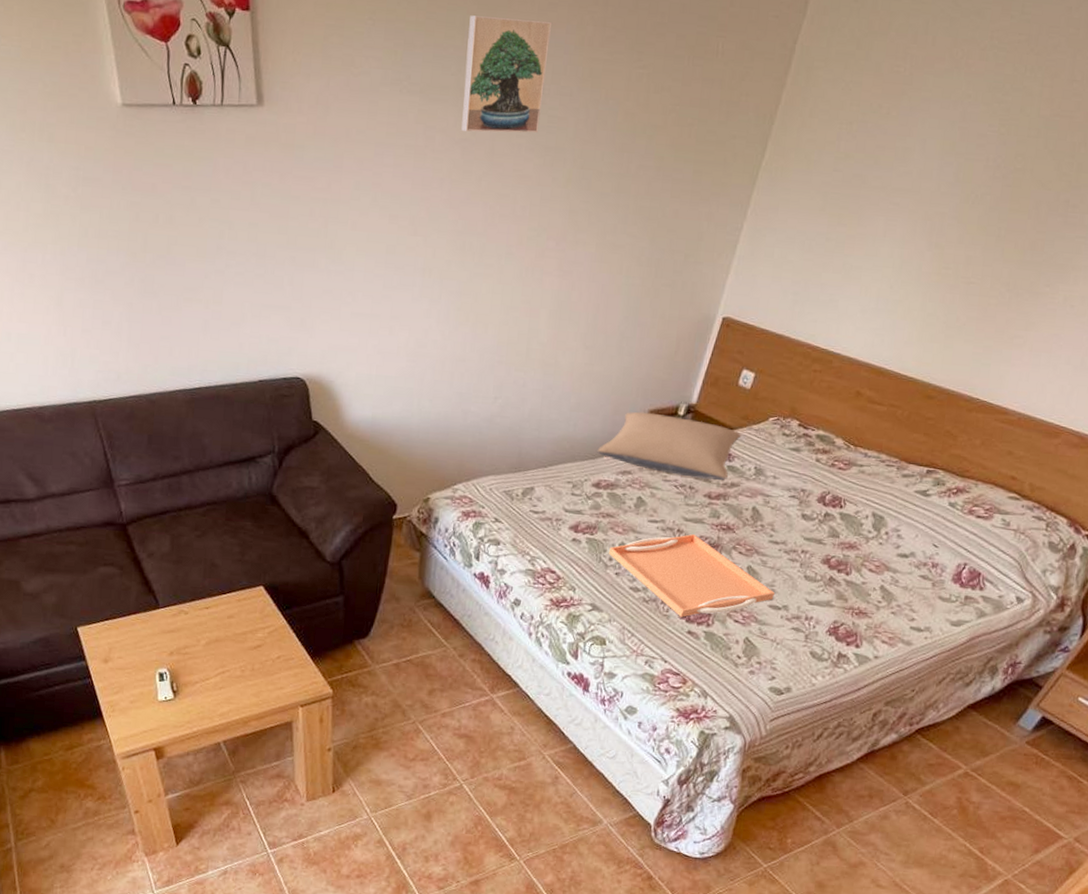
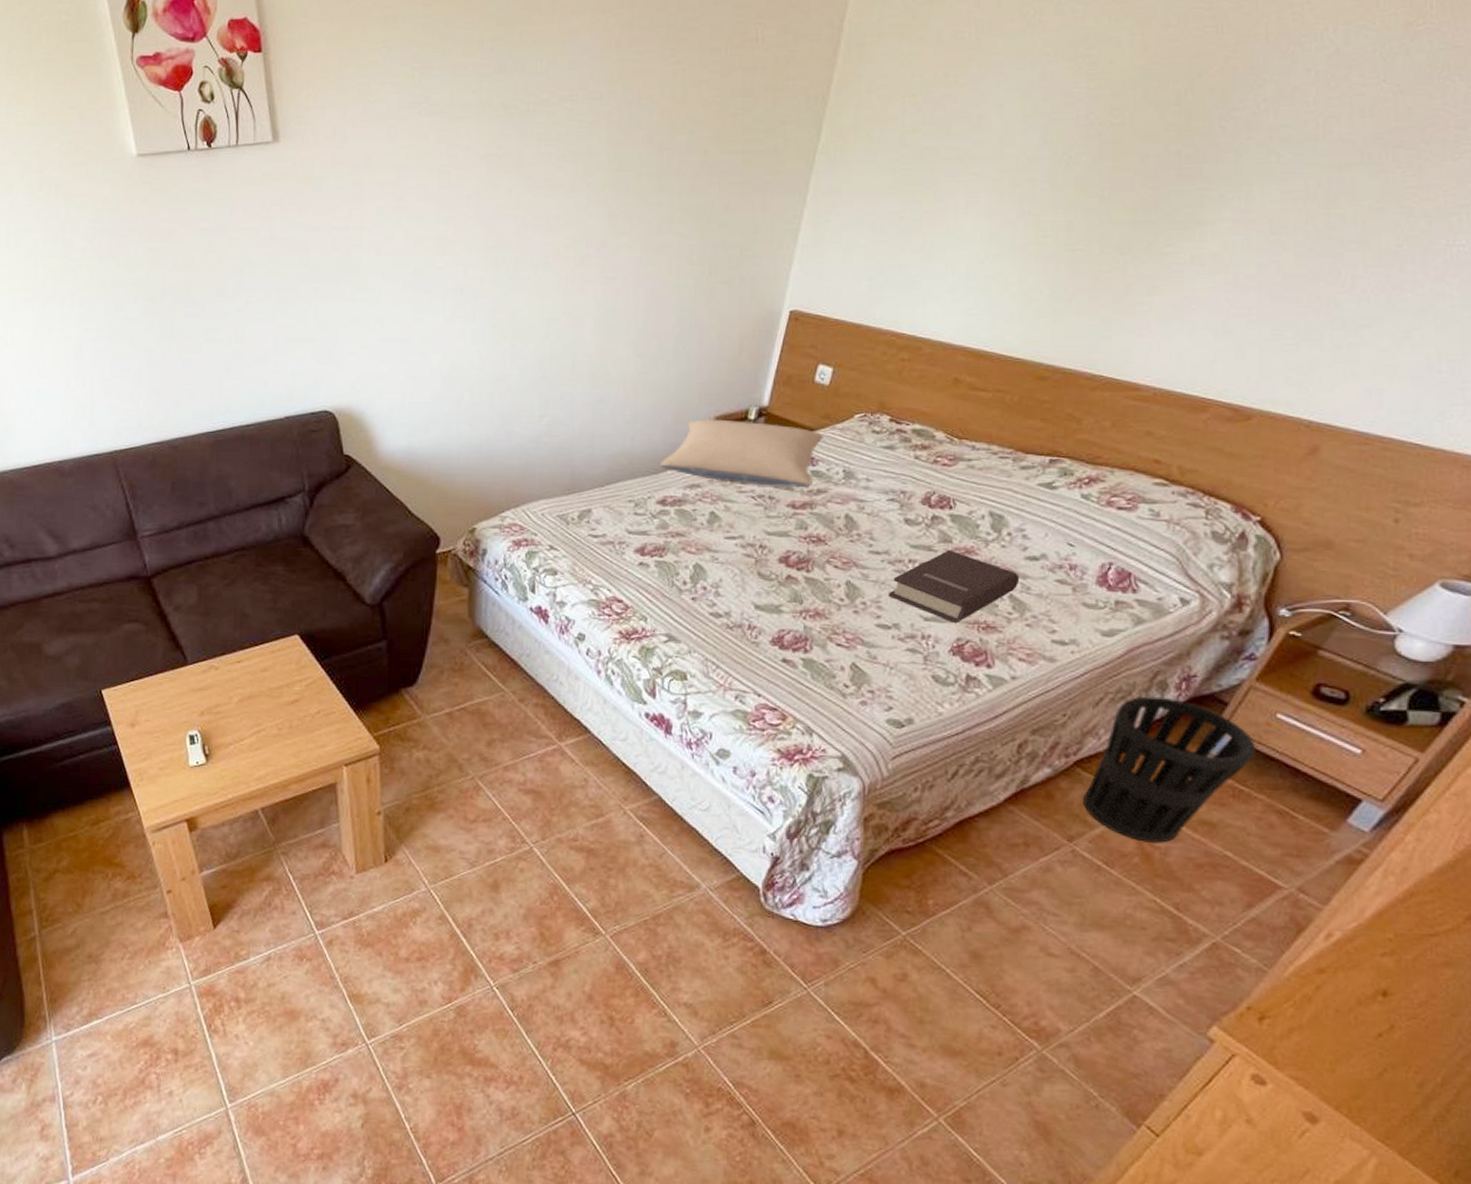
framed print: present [461,14,553,133] -> none [486,28,576,146]
serving tray: present [608,534,775,617] -> none [681,549,881,644]
book: none [782,543,891,608] -> present [889,549,1020,623]
wastebasket: none [918,677,1059,800] -> present [1082,696,1256,844]

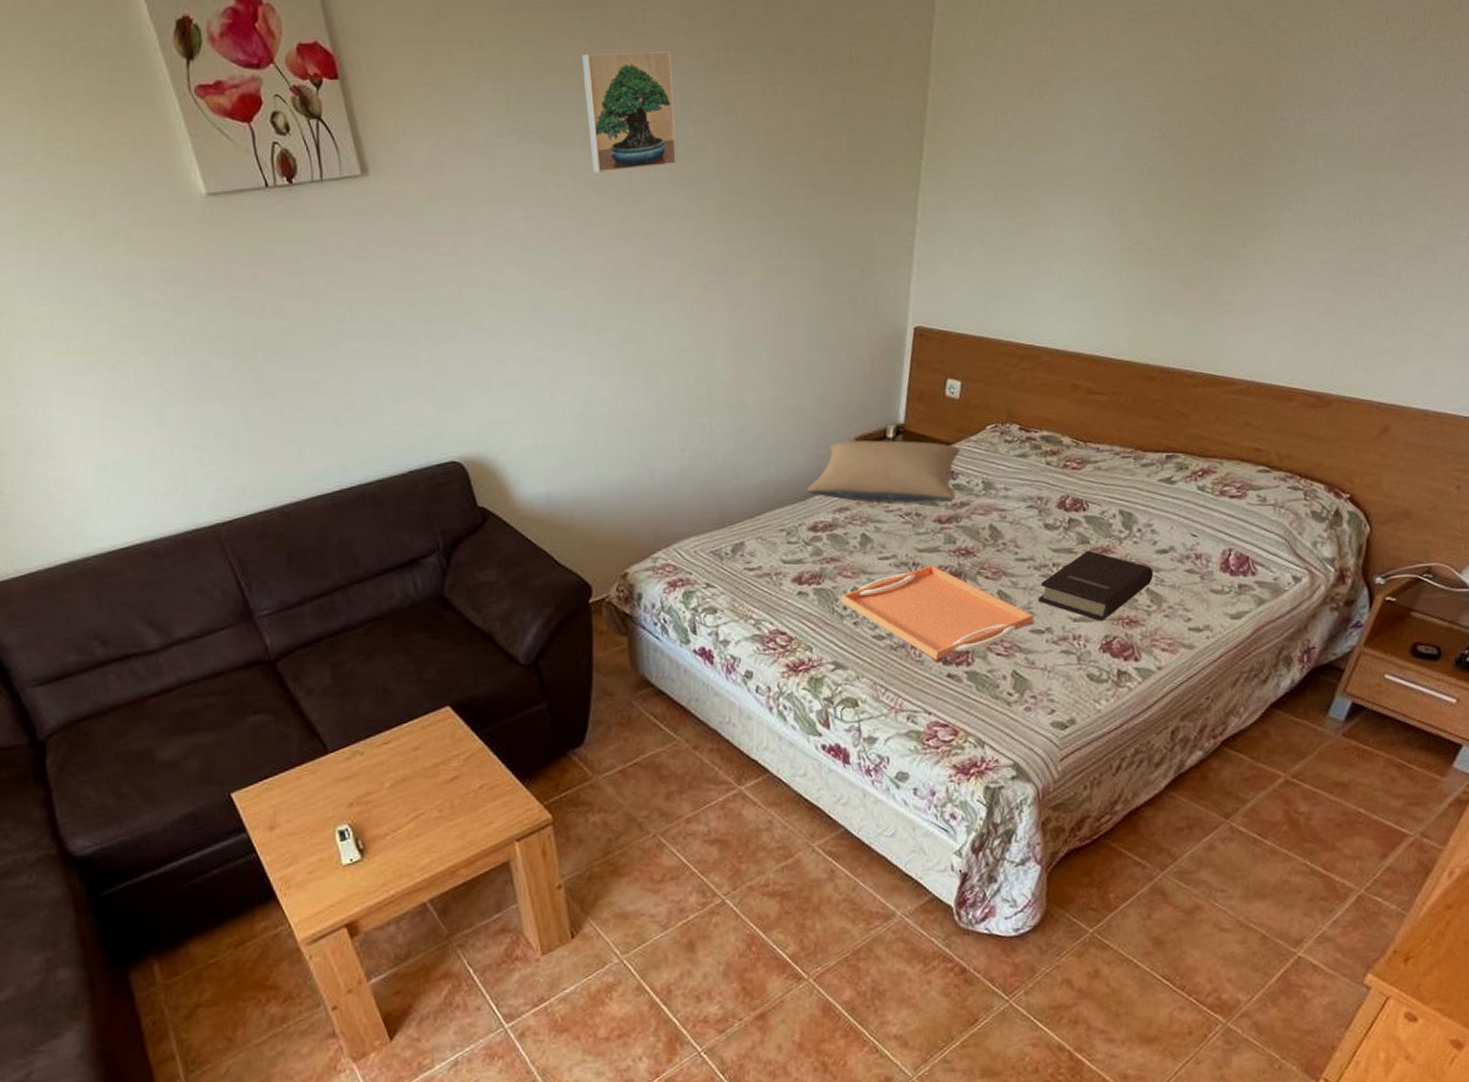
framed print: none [486,28,576,146] -> present [582,50,678,173]
serving tray: none [681,549,881,644] -> present [840,565,1034,660]
wastebasket: present [1082,696,1256,844] -> none [1233,670,1372,811]

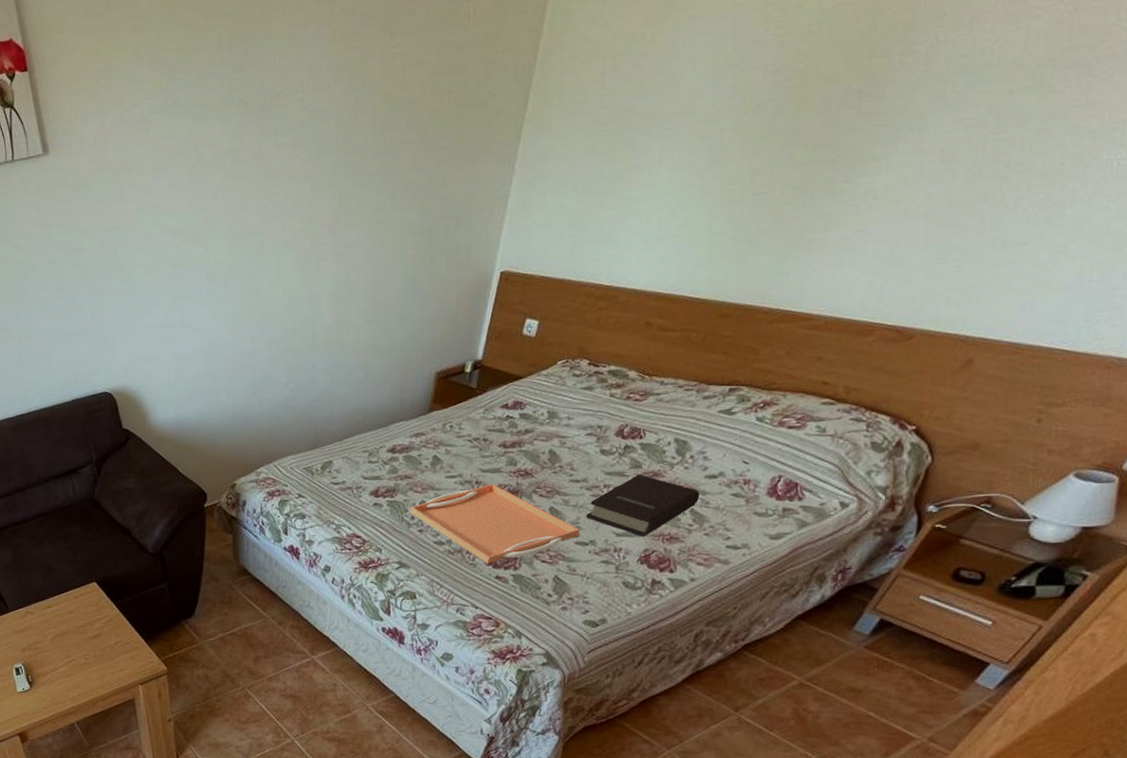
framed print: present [582,50,678,173] -> none [226,21,304,141]
pillow: present [806,440,961,504] -> none [389,374,531,430]

